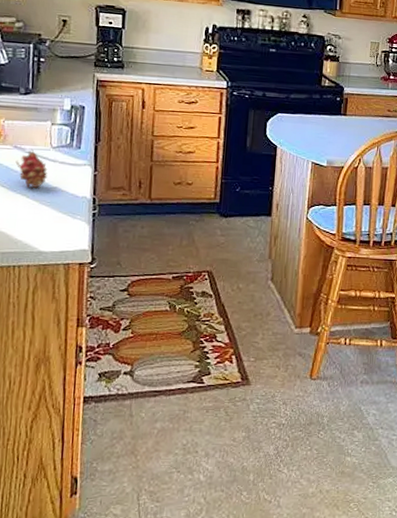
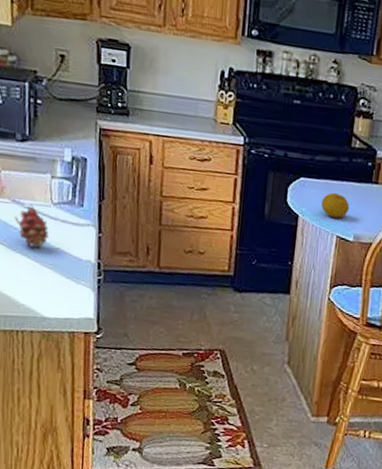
fruit: none [297,124,323,147] -> present [321,192,350,218]

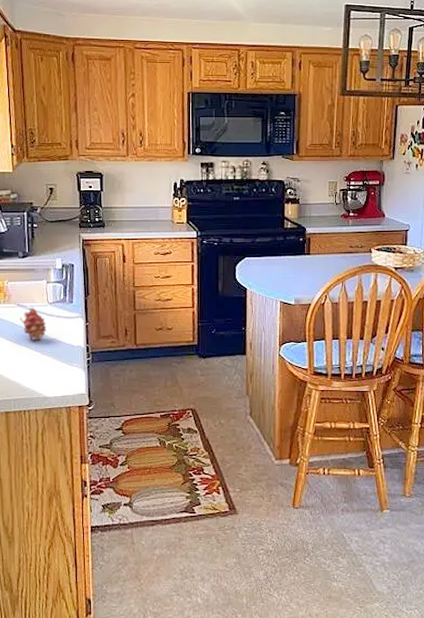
fruit: present [321,192,350,218] -> none [265,266,289,286]

